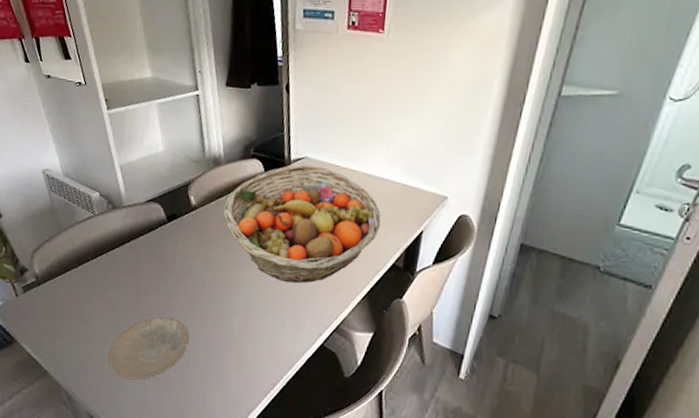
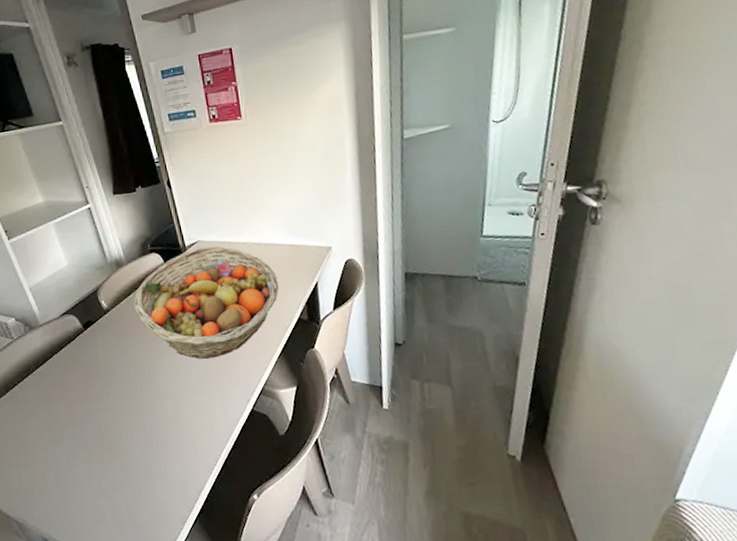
plate: present [107,317,190,380] -> none [51,421,128,492]

